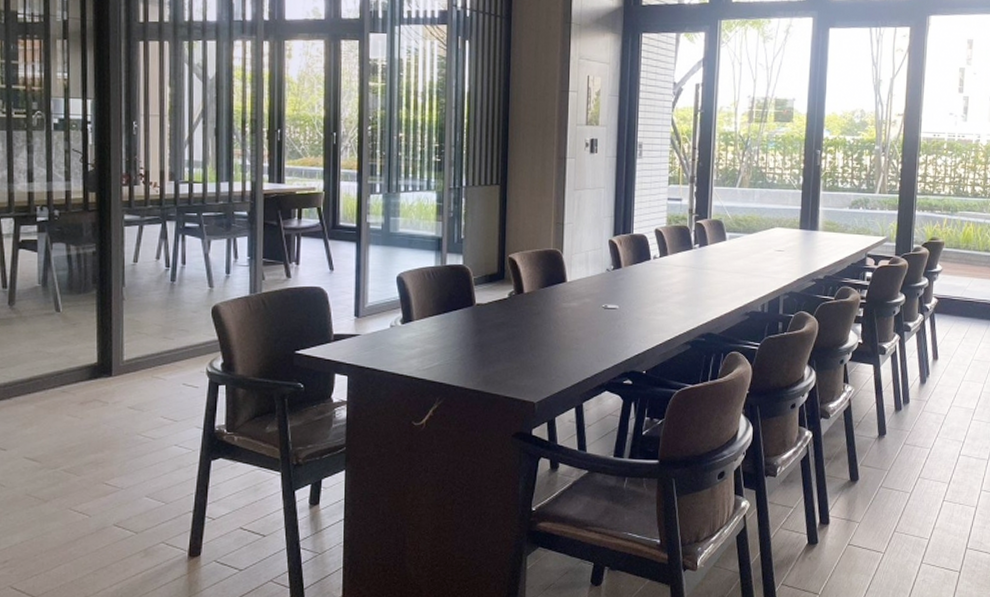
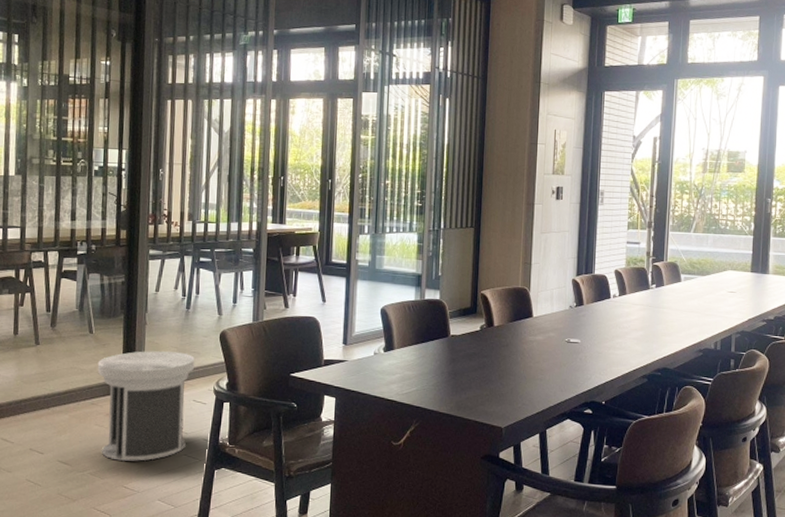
trash can: none [67,330,184,454] -> present [97,351,195,461]

